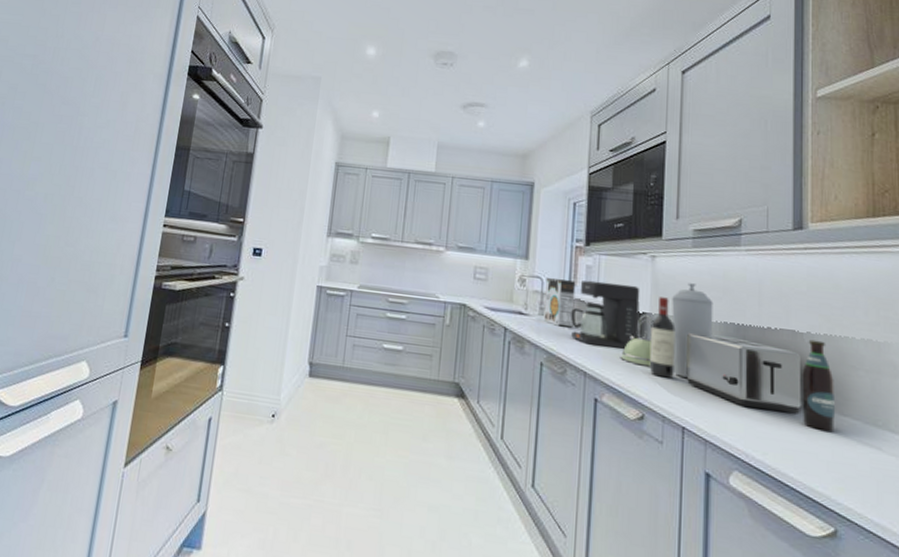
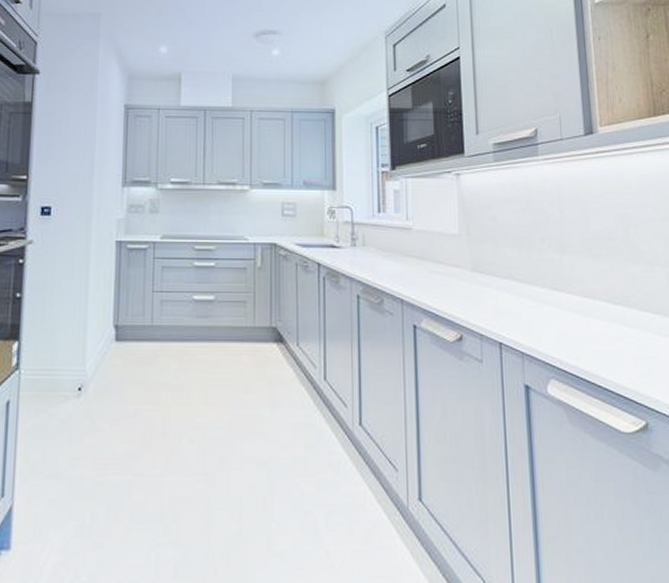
cereal box: present [543,277,576,329] -> none [355,206,386,257]
coffee maker: present [571,280,640,349] -> none [383,205,450,271]
kettle: present [620,313,654,367] -> none [434,233,466,286]
wine bottle: present [649,297,676,378] -> none [461,214,487,295]
canister: present [672,283,713,377] -> none [479,198,520,292]
toaster: present [686,332,802,413] -> none [496,247,607,314]
bottle: present [802,339,836,432] -> none [604,241,639,328]

